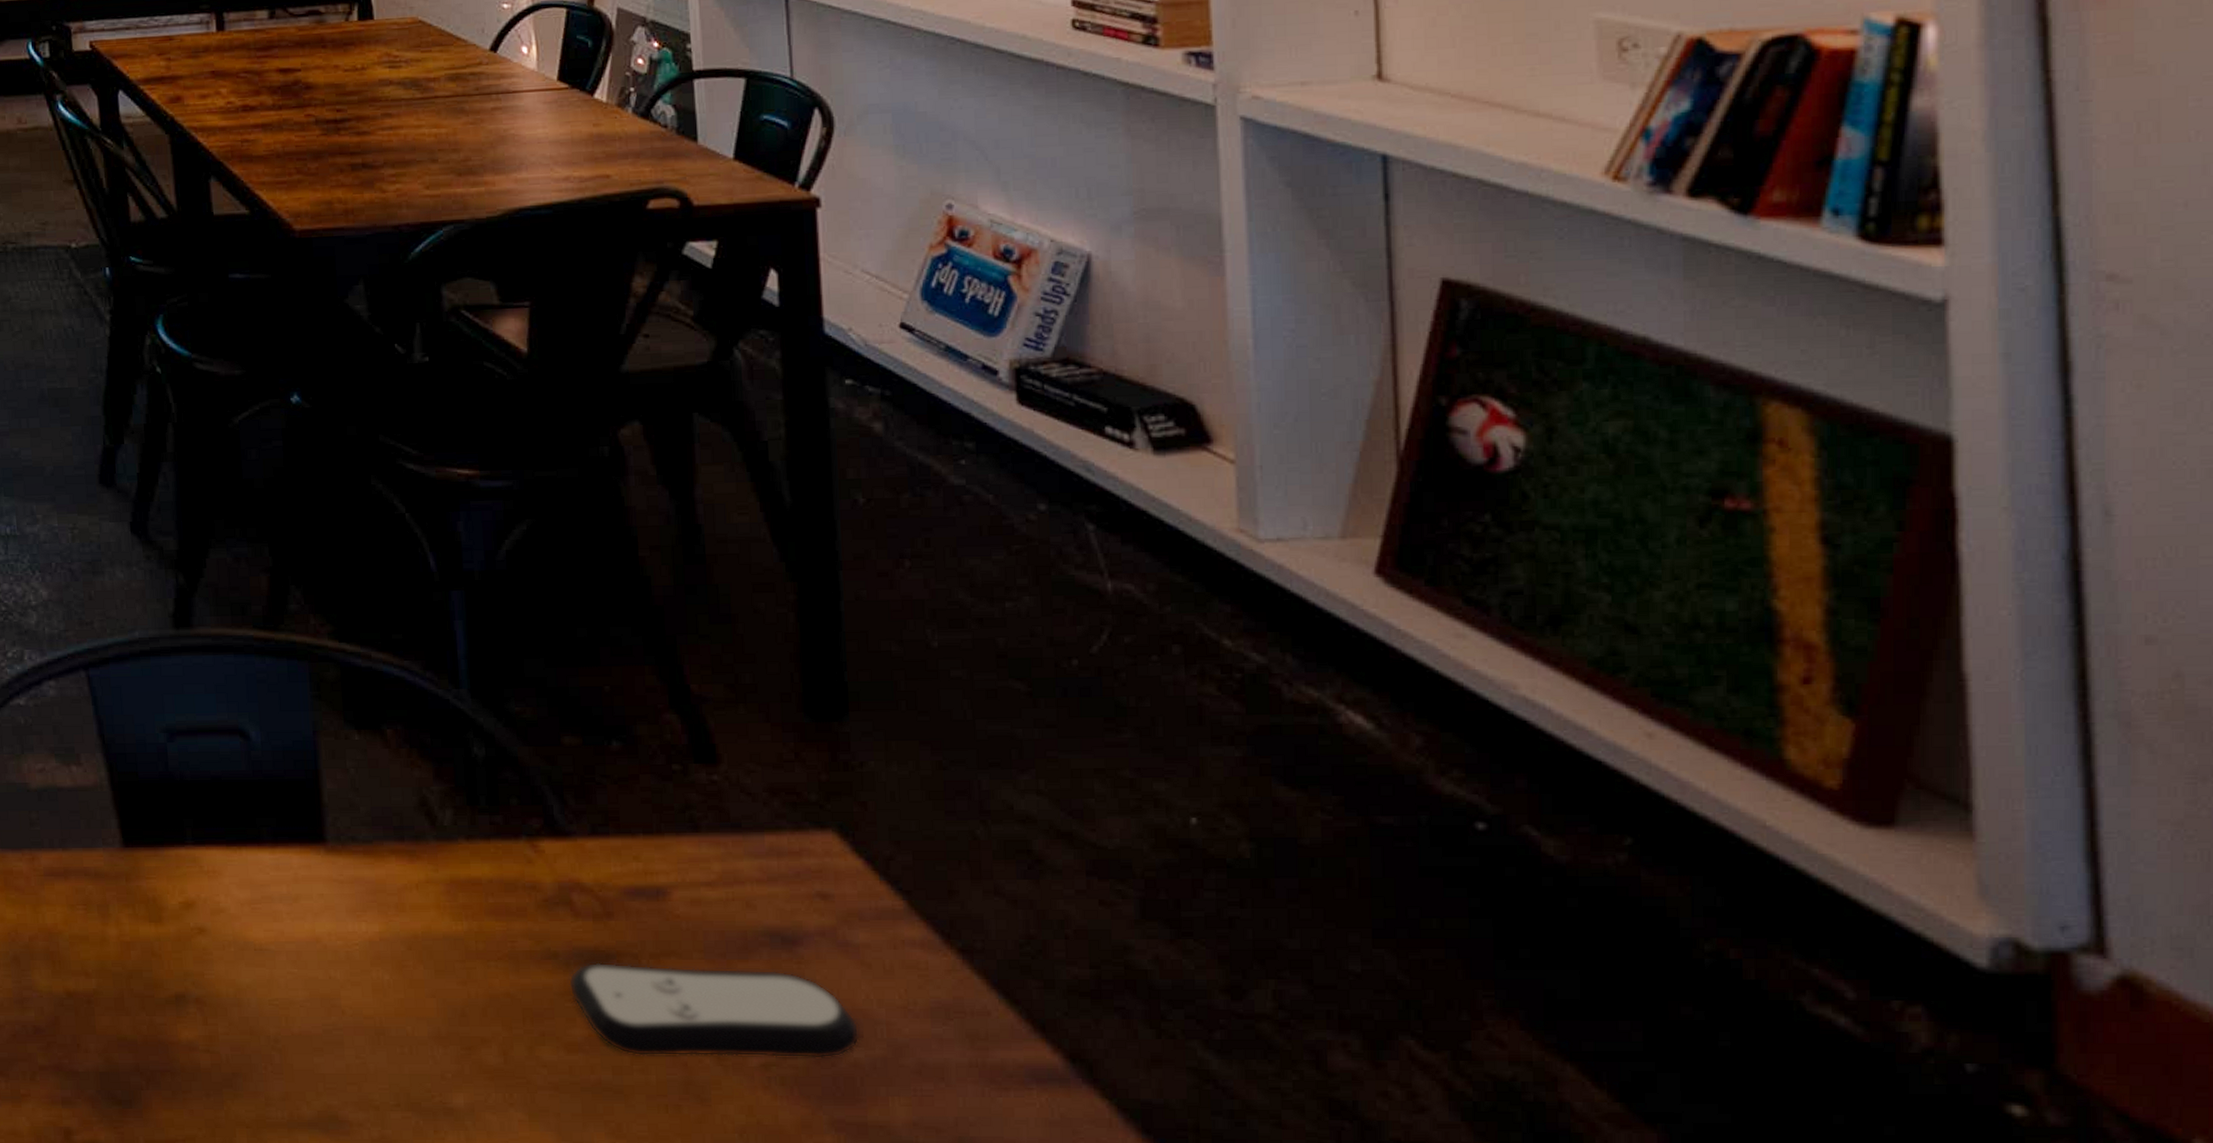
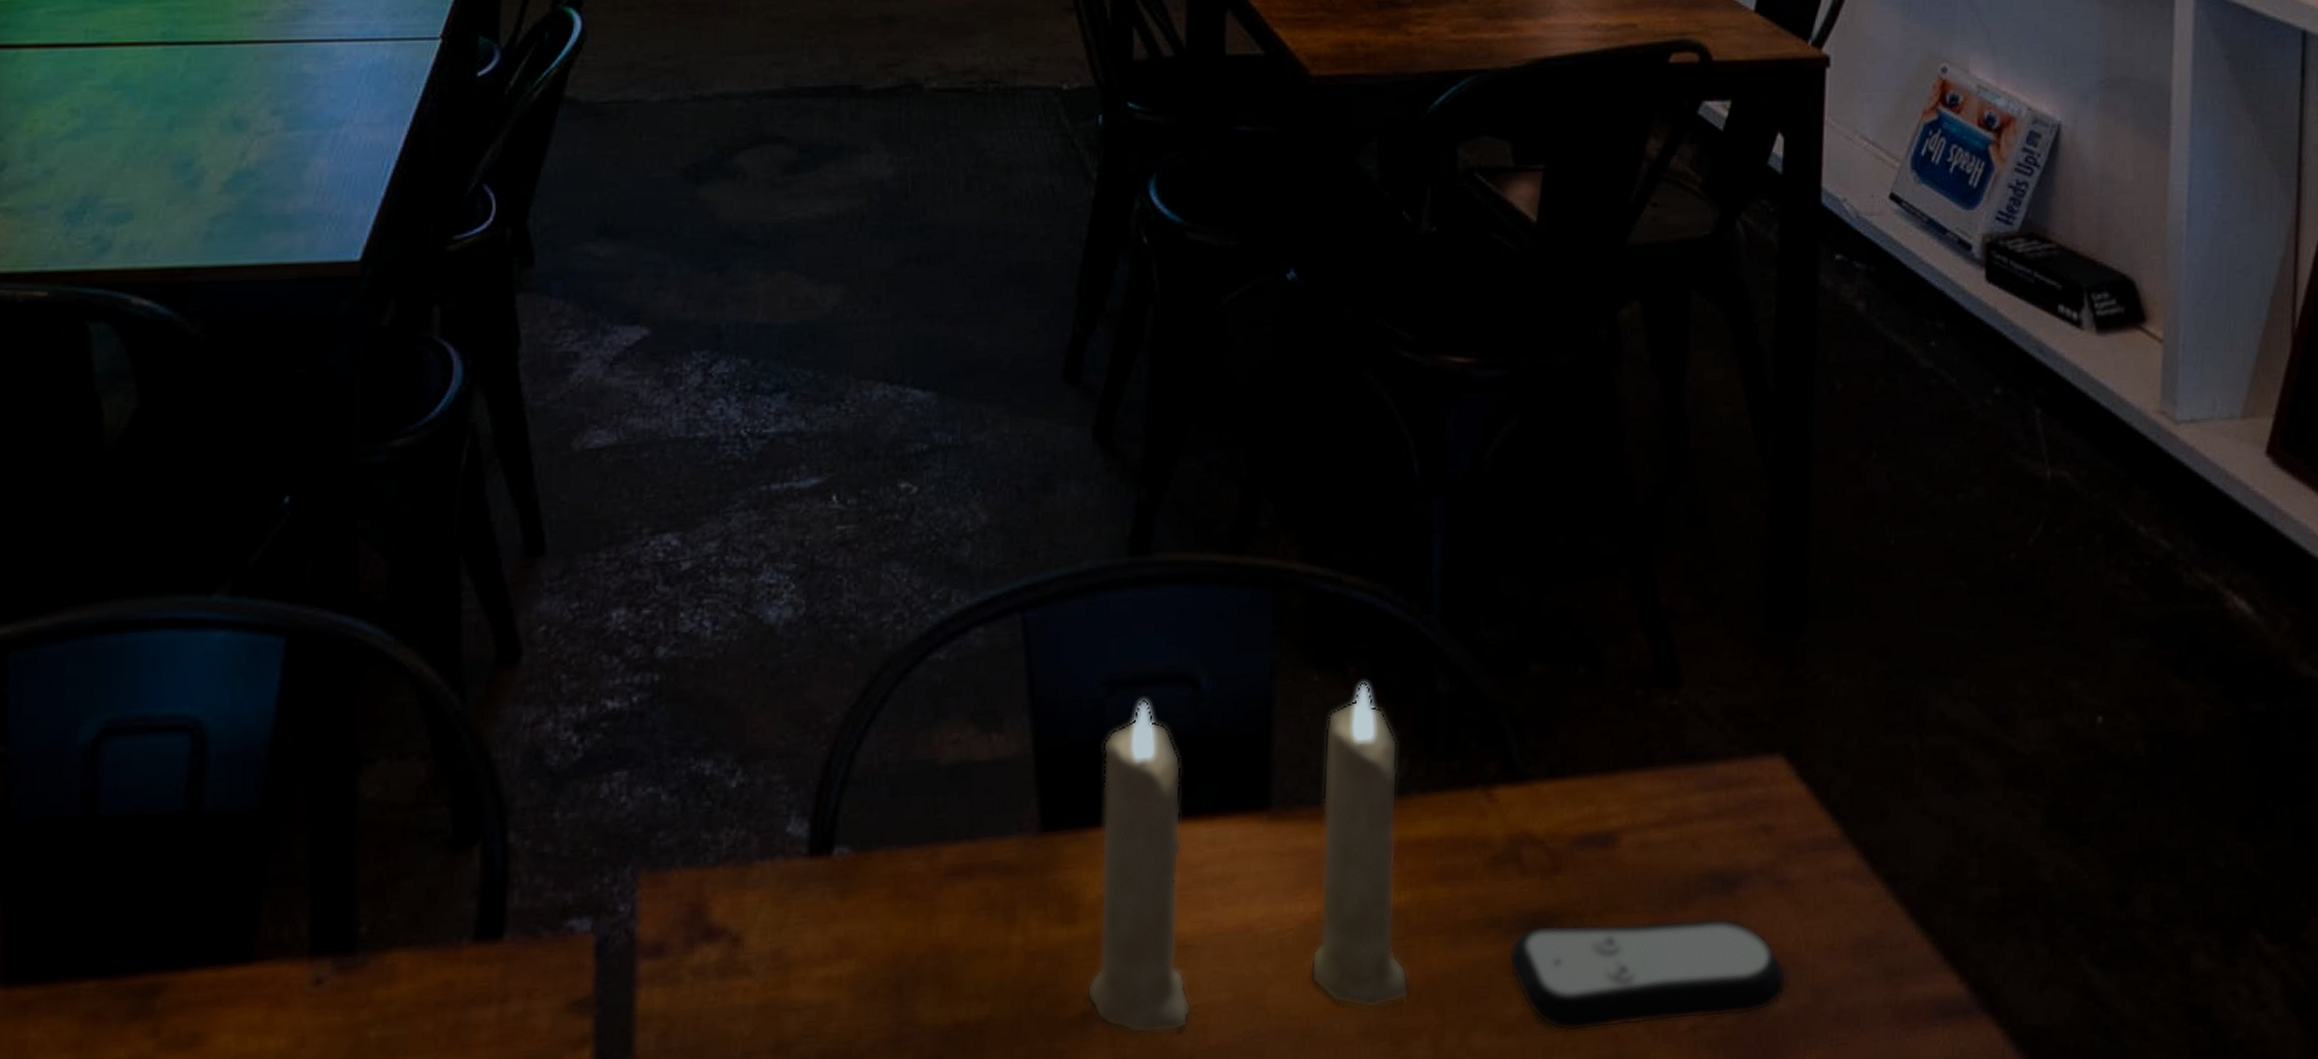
candle: none [168,744,475,1018] -> present [1086,683,1410,1034]

